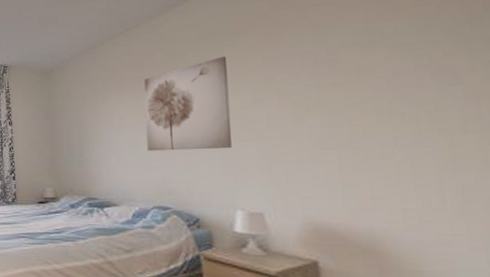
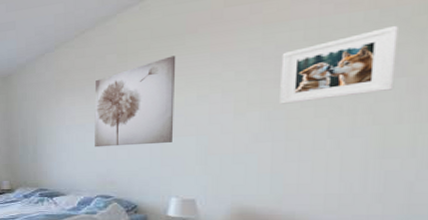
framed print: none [334,34,452,110] -> present [280,25,398,105]

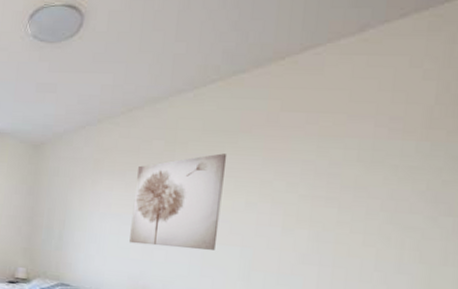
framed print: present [280,25,398,105] -> none [329,161,447,229]

